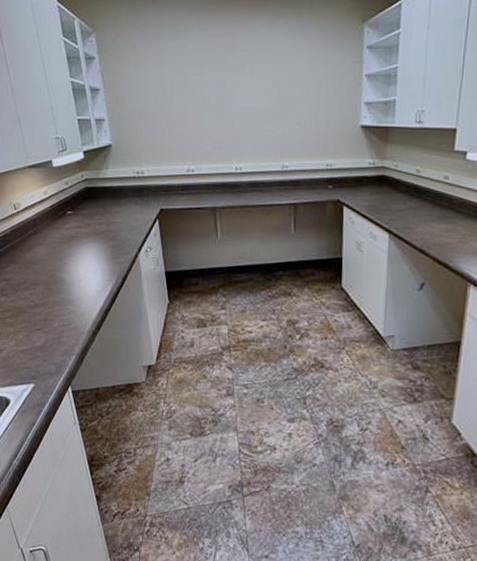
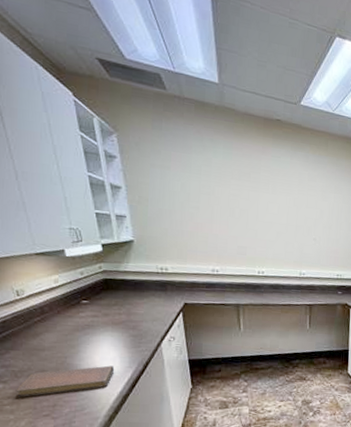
notebook: none [14,278,97,310] -> present [16,365,115,397]

